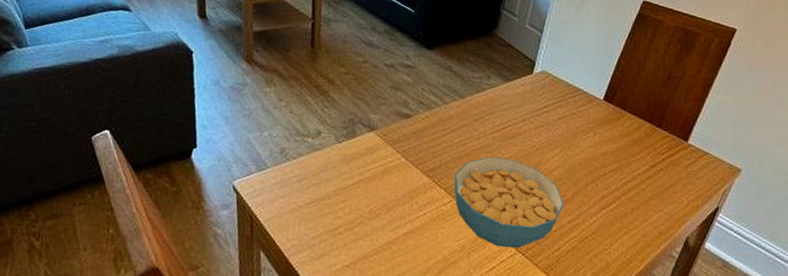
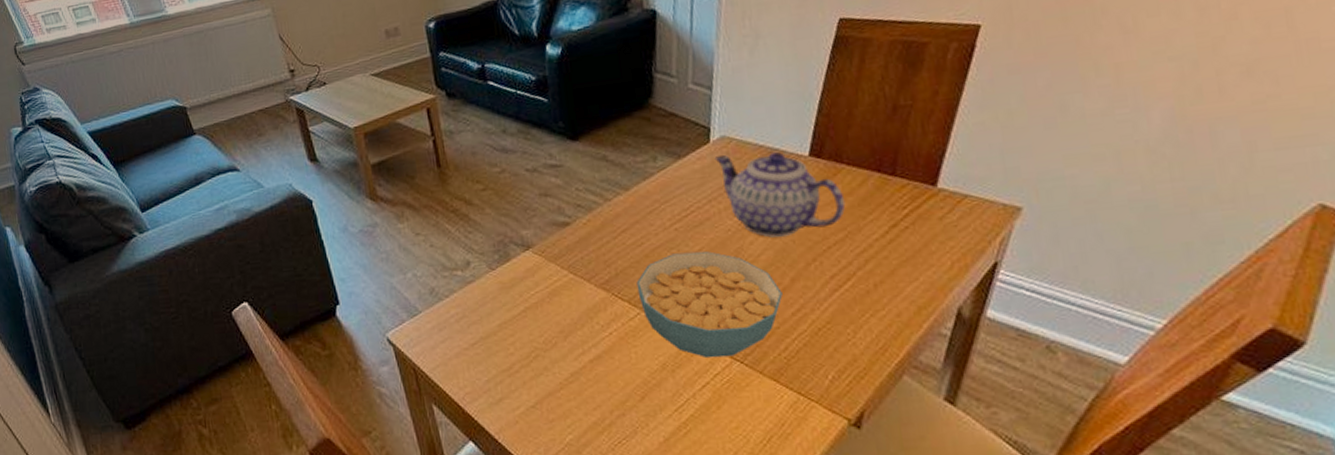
teapot: none [534,85,623,159] -> present [714,151,846,238]

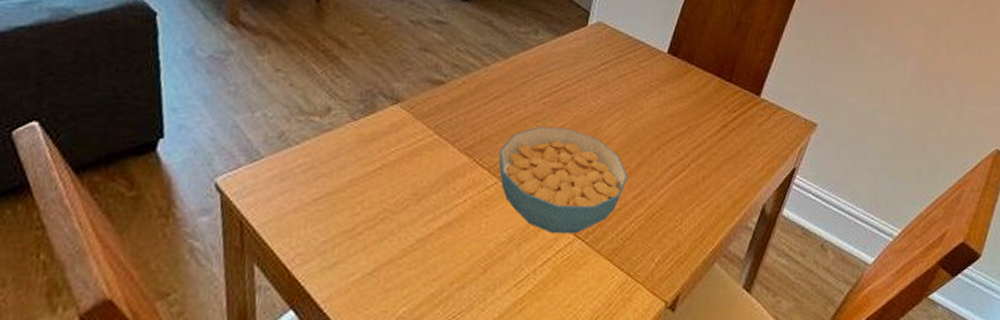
teapot: present [714,151,846,238] -> none [589,39,690,123]

